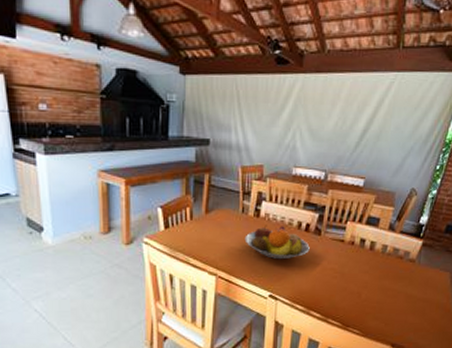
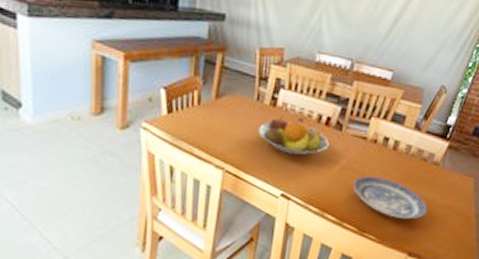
plate: none [335,275,407,314] -> present [353,176,427,219]

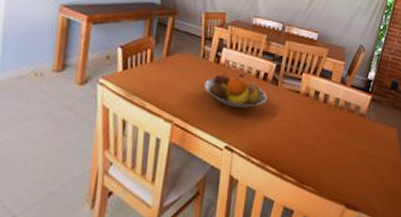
plate: present [353,176,427,219] -> none [291,127,359,170]

